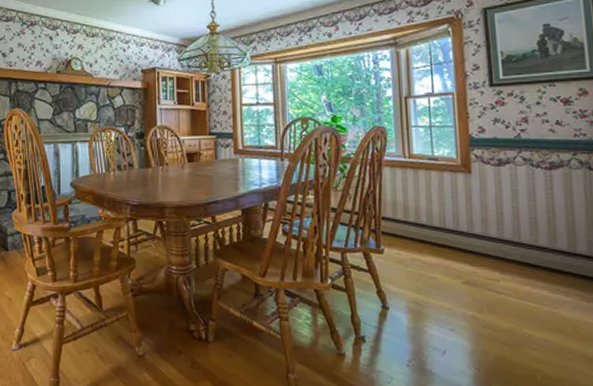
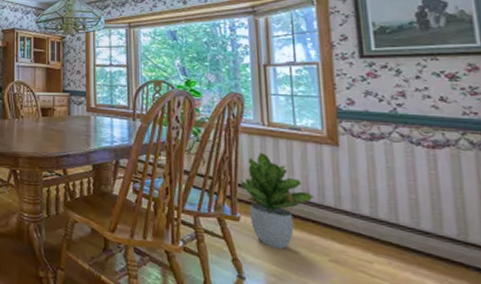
potted plant: none [384,184,451,276] -> present [241,152,315,249]

